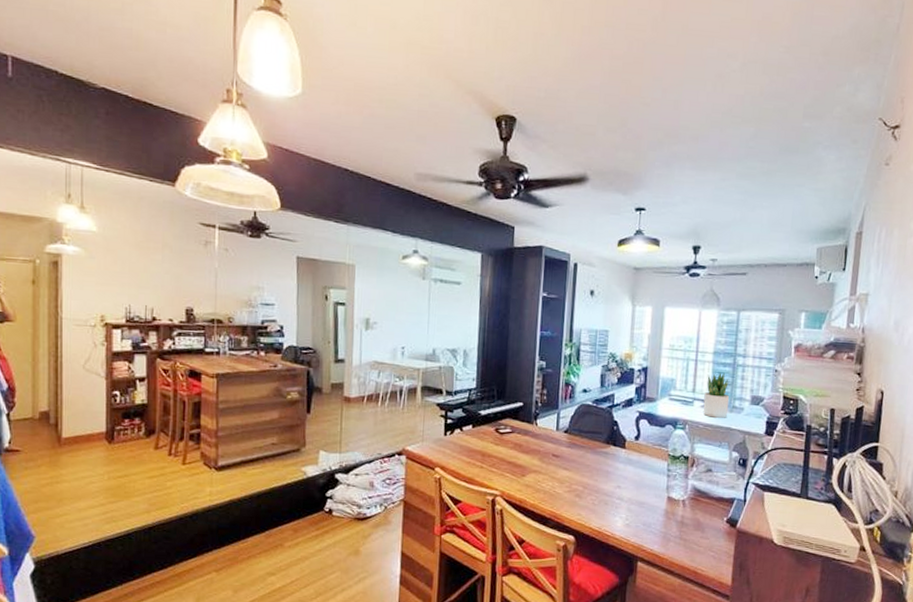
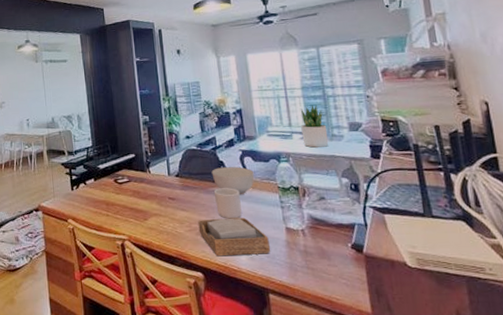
napkin holder: none [578,481,649,522] -> present [198,217,271,257]
mug: none [601,449,628,483] -> present [213,188,242,219]
bowl: none [603,427,647,458] -> present [211,167,255,194]

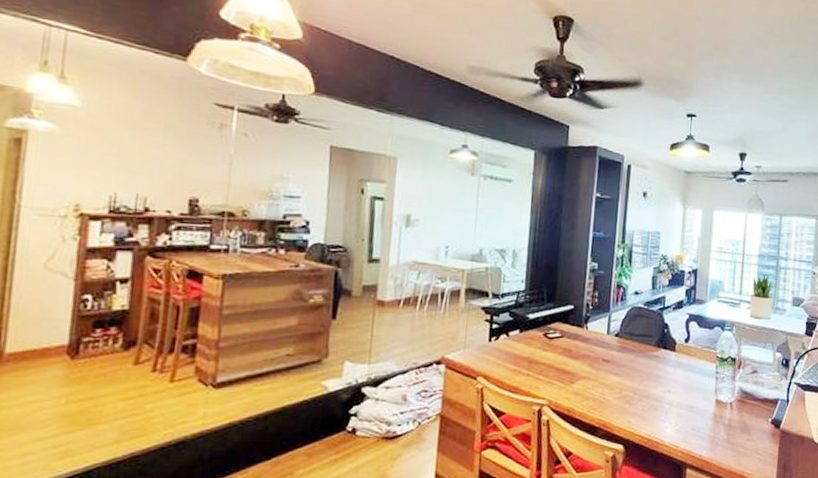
napkin holder: present [198,217,271,257] -> none [628,386,698,428]
bowl: present [211,167,255,194] -> none [654,330,697,361]
mug: present [213,188,242,219] -> none [651,353,678,388]

